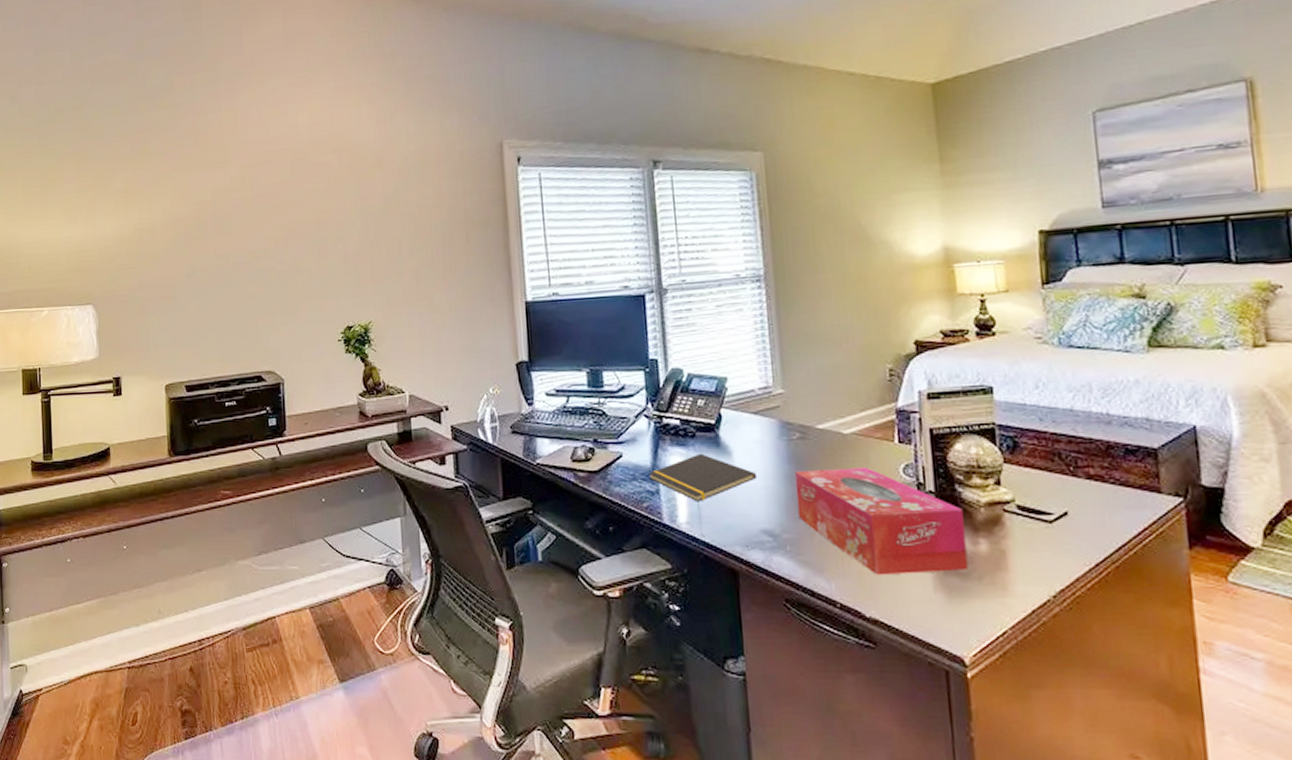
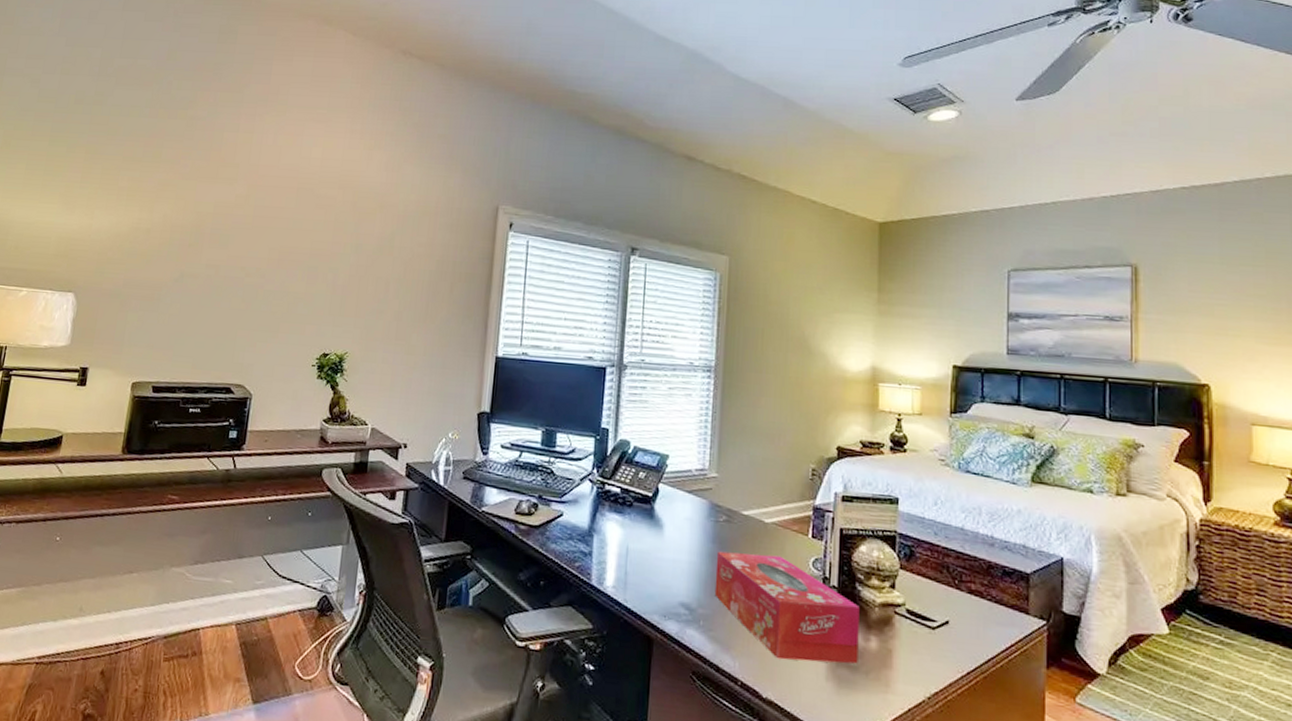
notepad: present [649,453,758,502] -> none [585,522,683,569]

